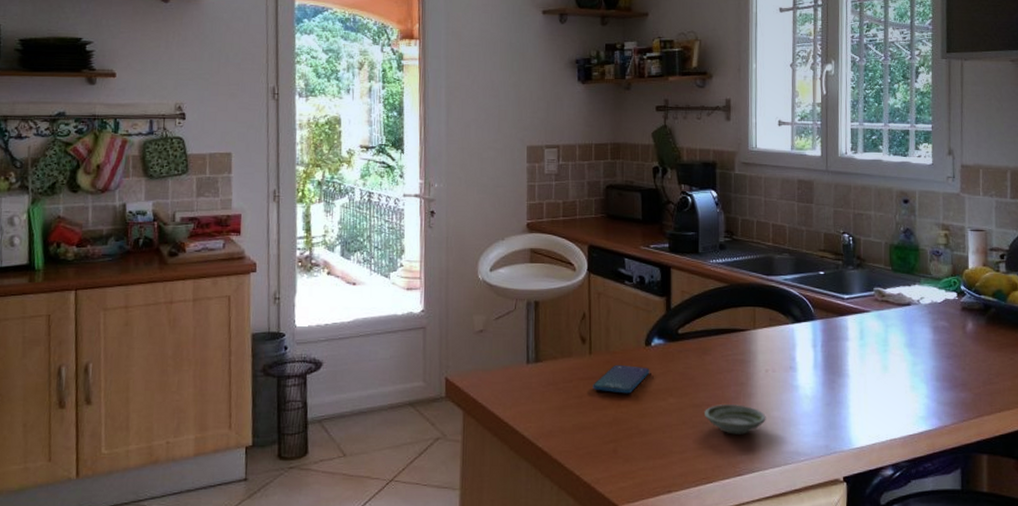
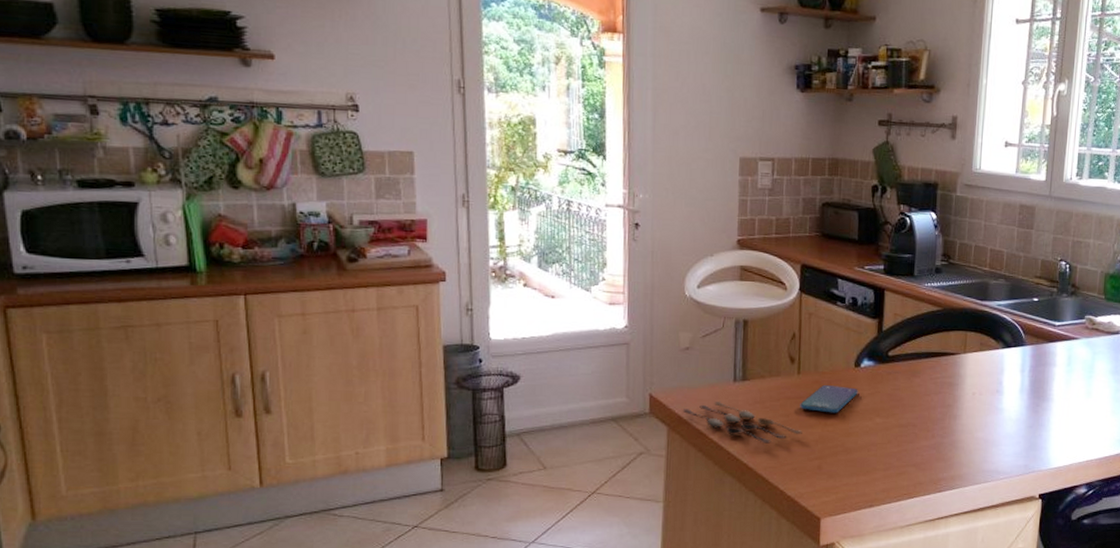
spoon: none [477,383,596,427] -> present [682,401,802,444]
saucer: present [705,405,766,435] -> none [910,425,970,454]

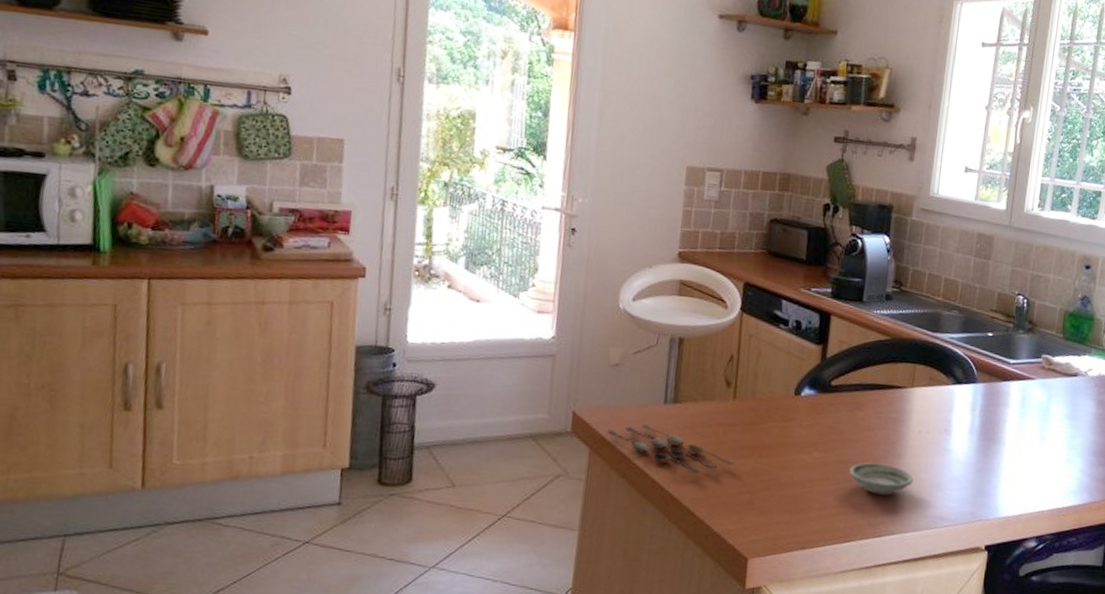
smartphone: present [800,384,858,413] -> none [733,412,797,444]
saucer: none [910,425,970,454] -> present [849,462,914,495]

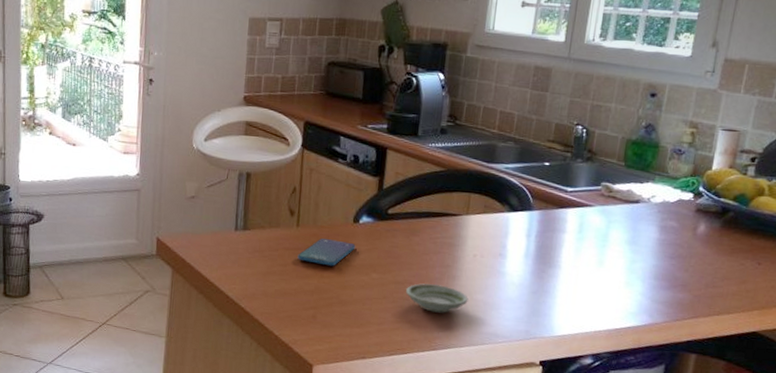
spoon: present [607,423,734,473] -> none [186,247,299,291]
smartphone: none [733,412,797,444] -> present [297,238,356,266]

